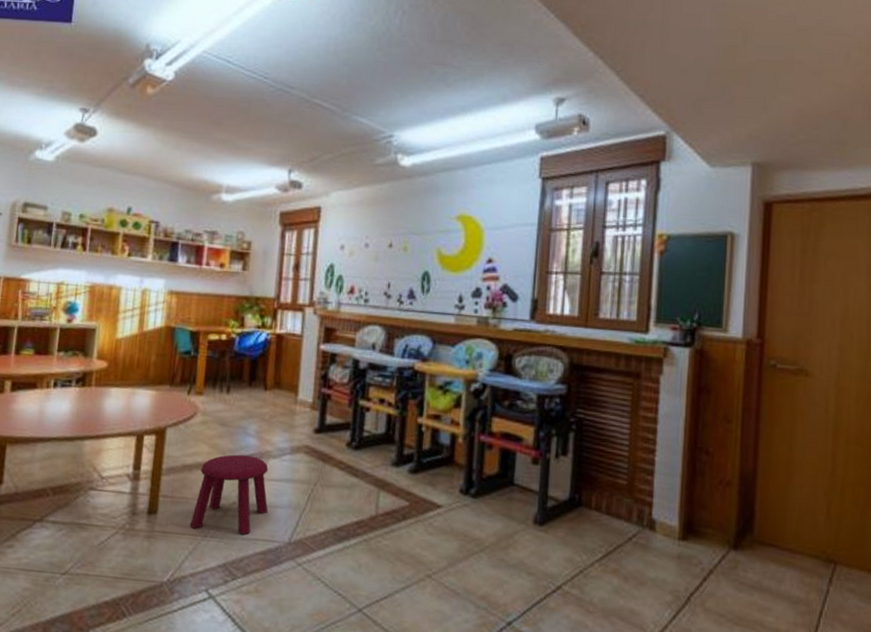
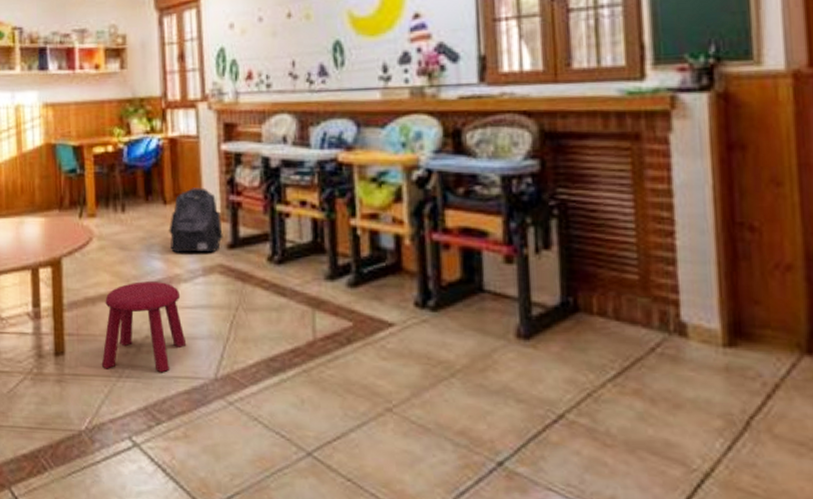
backpack: none [265,378,312,436] -> present [169,187,223,253]

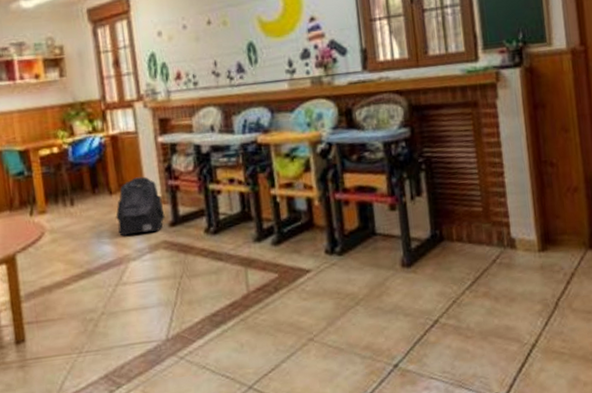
stool: present [101,281,187,373] -> none [61,263,140,348]

